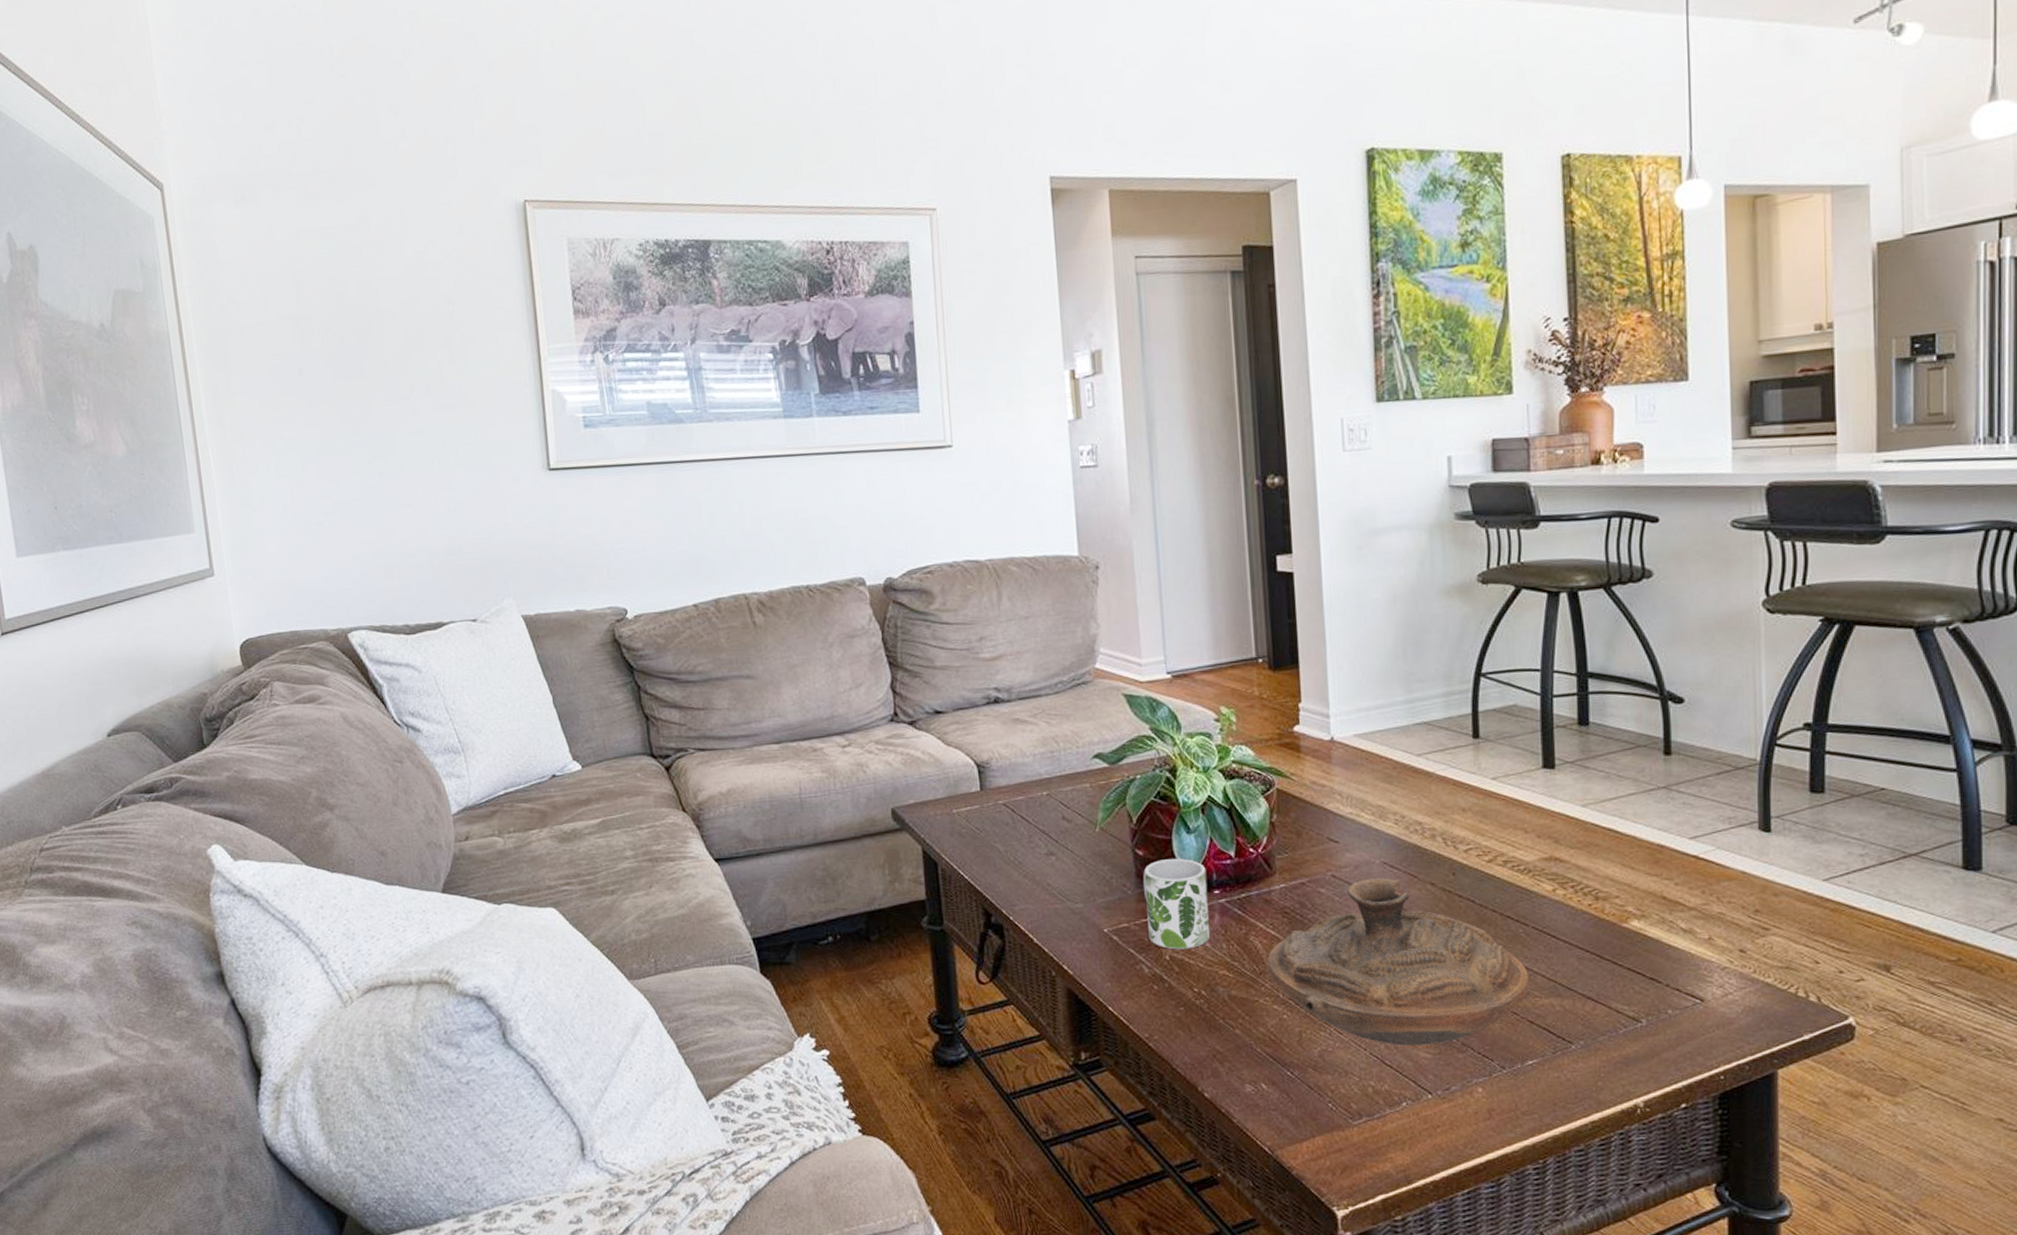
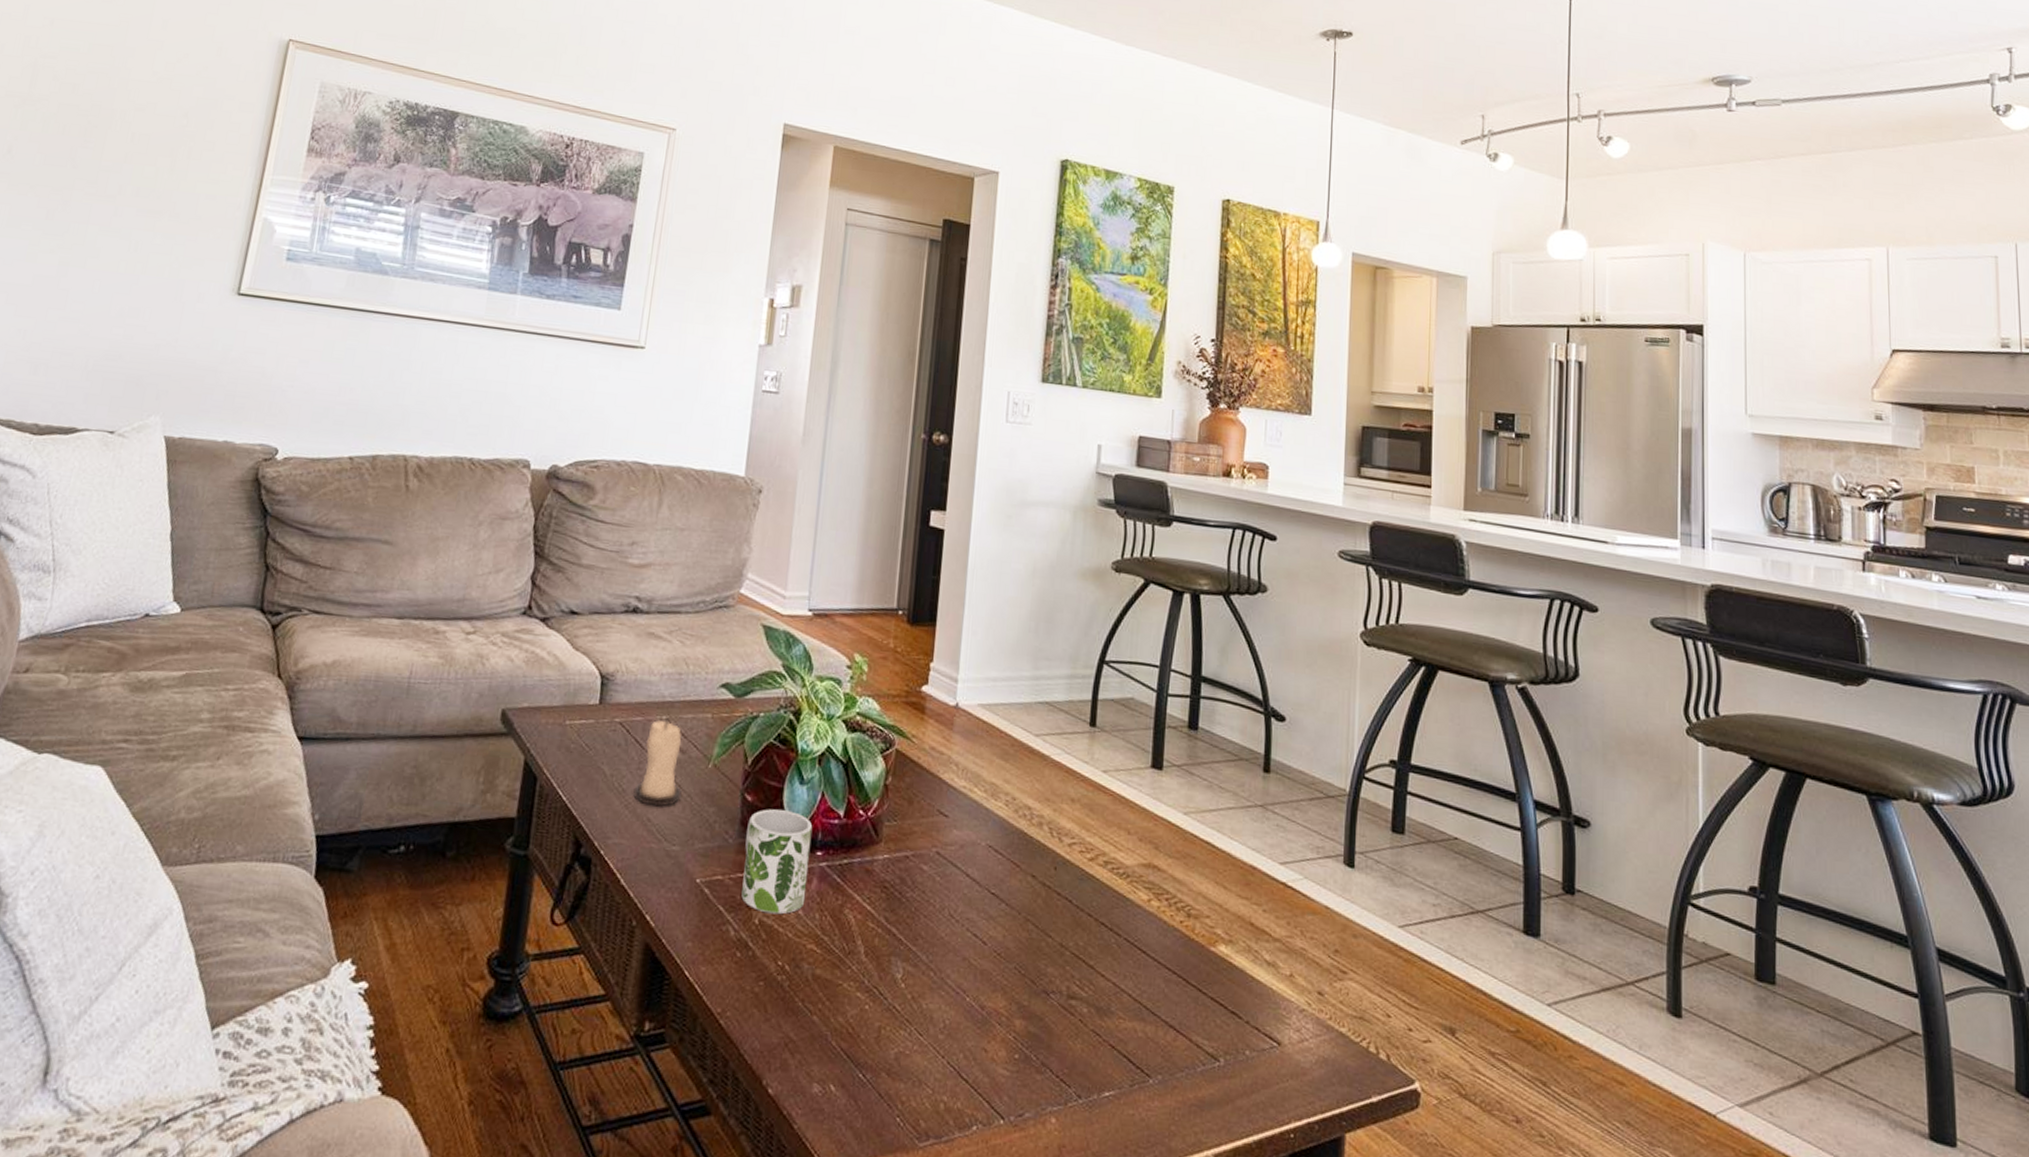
candle: none [1029,794,1075,872] -> present [633,718,682,807]
decorative bowl: present [1267,878,1530,1046] -> none [857,861,1117,1061]

